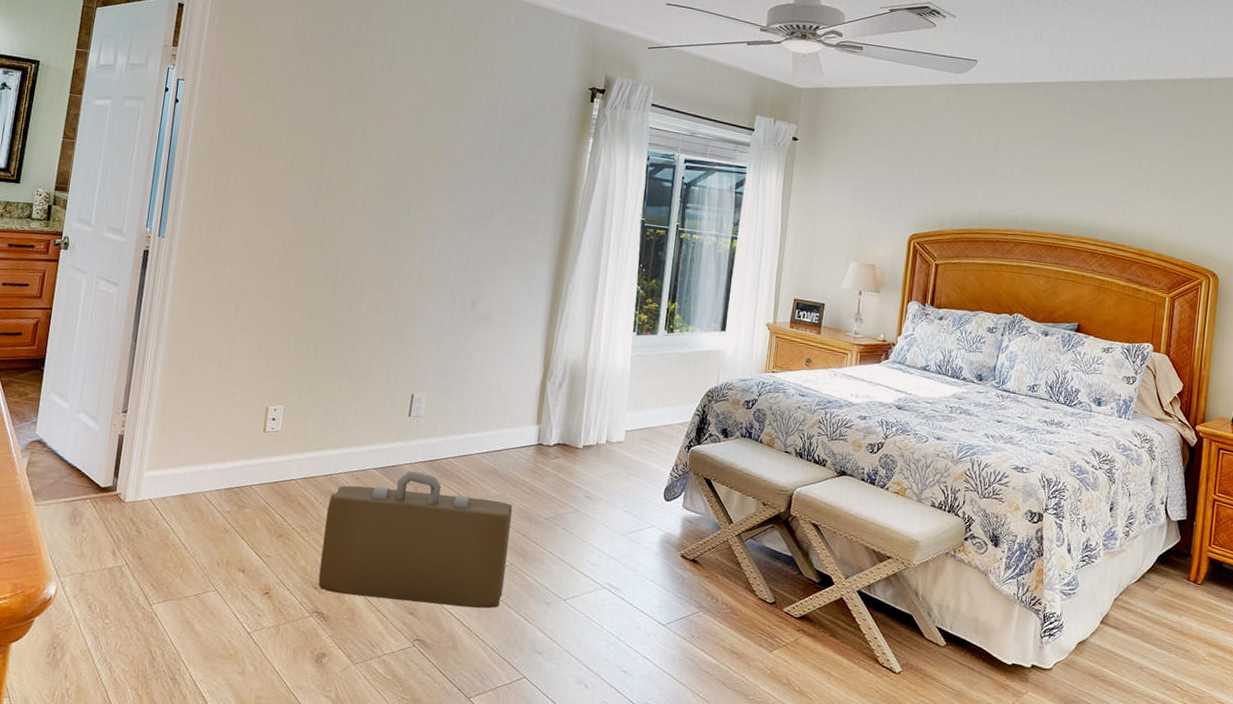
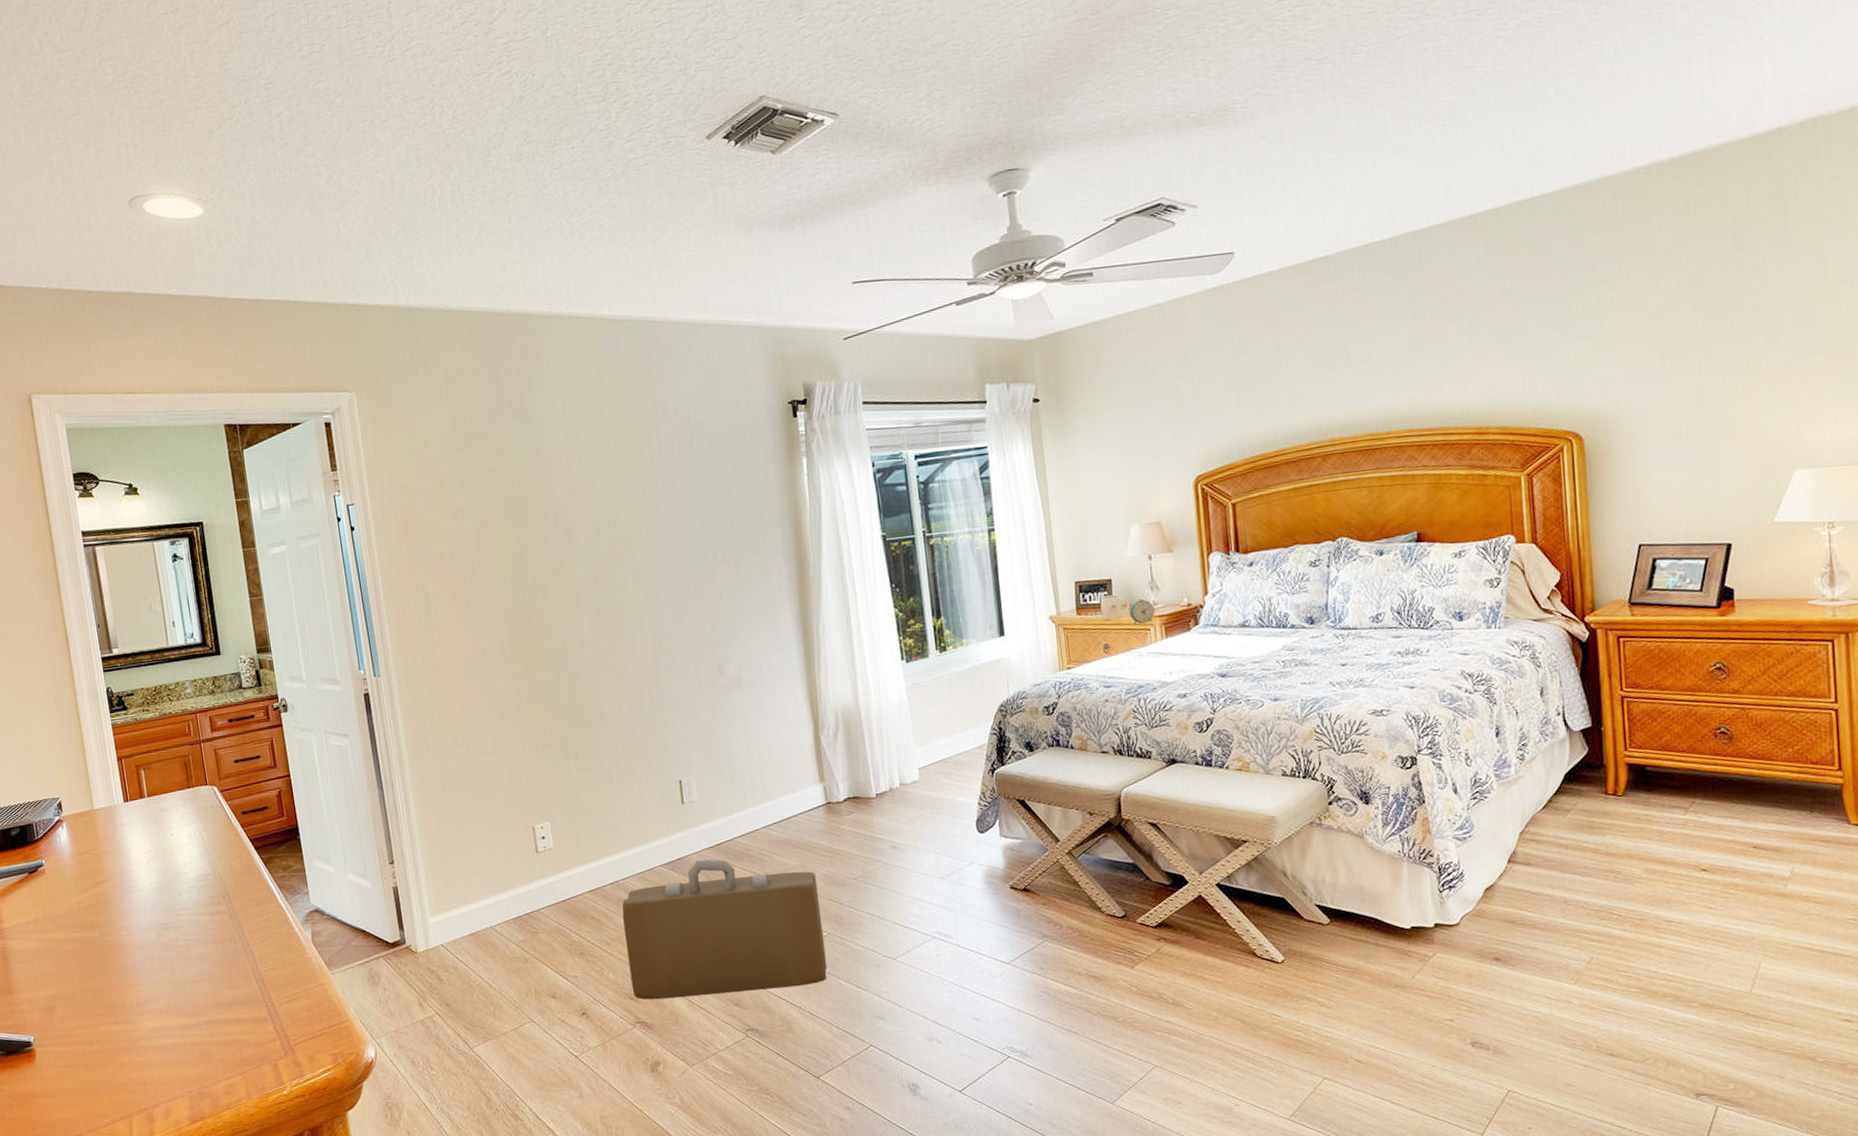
mug: none [810,316,836,340] -> present [1100,594,1130,621]
alarm clock: none [833,326,855,349] -> present [1129,598,1155,624]

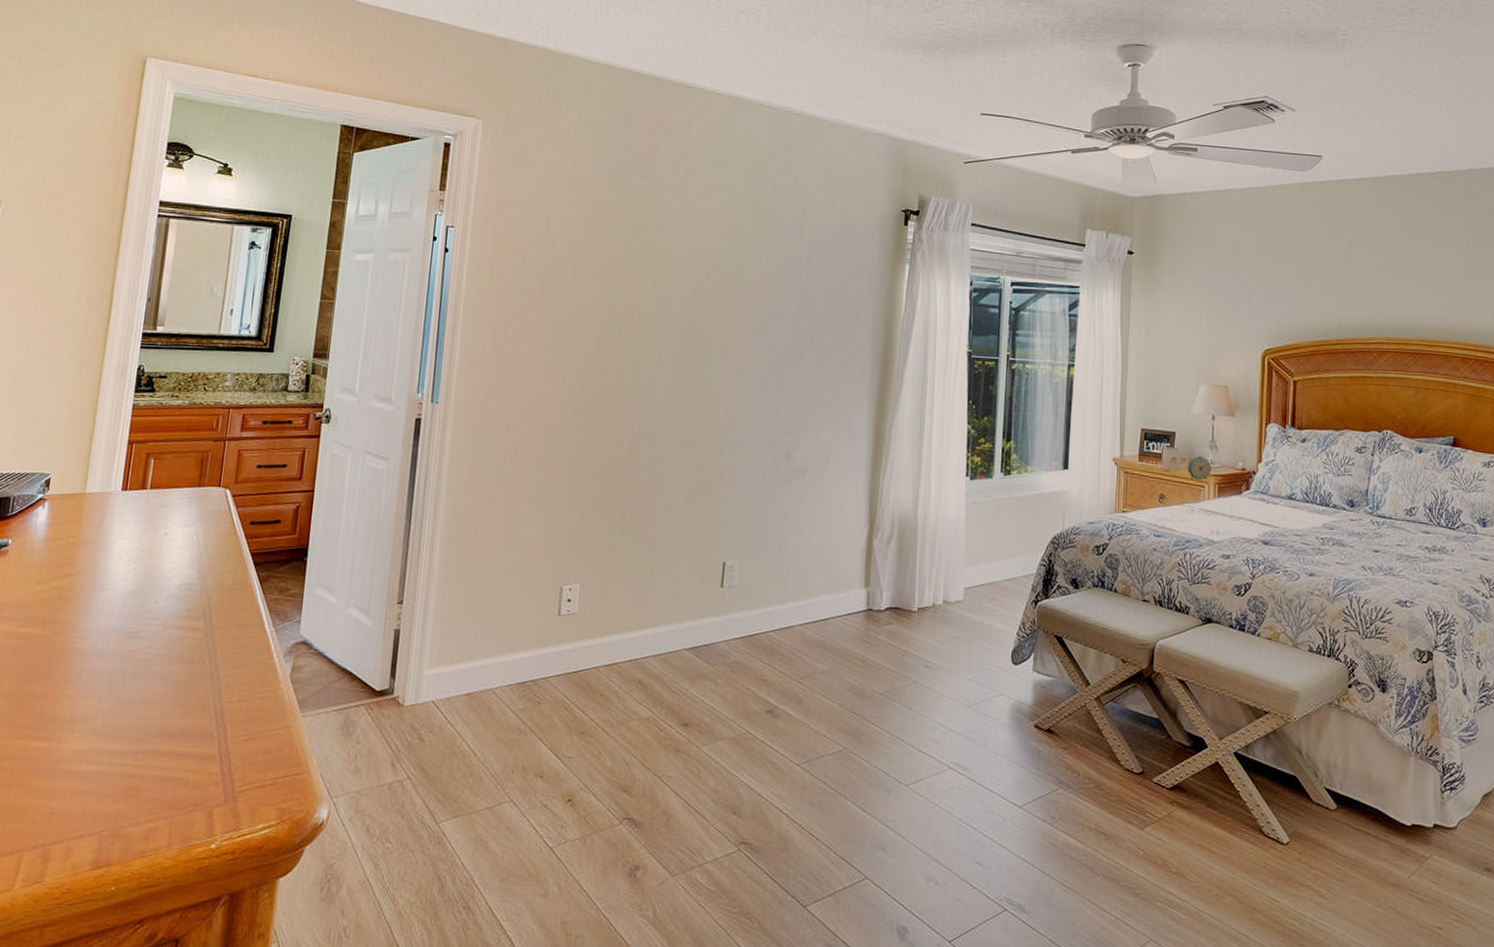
suitcase: present [622,859,827,1000] -> none [627,649,843,802]

